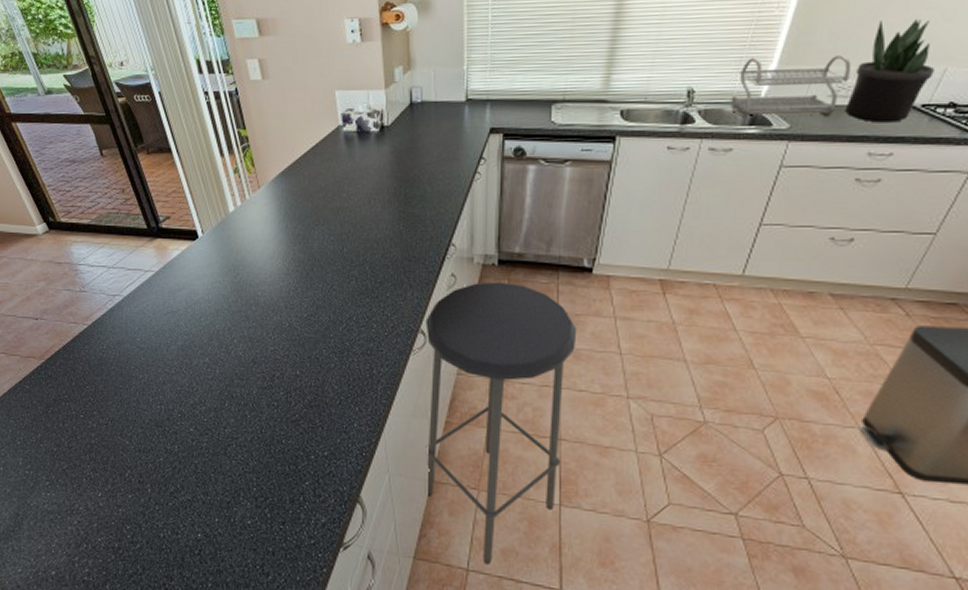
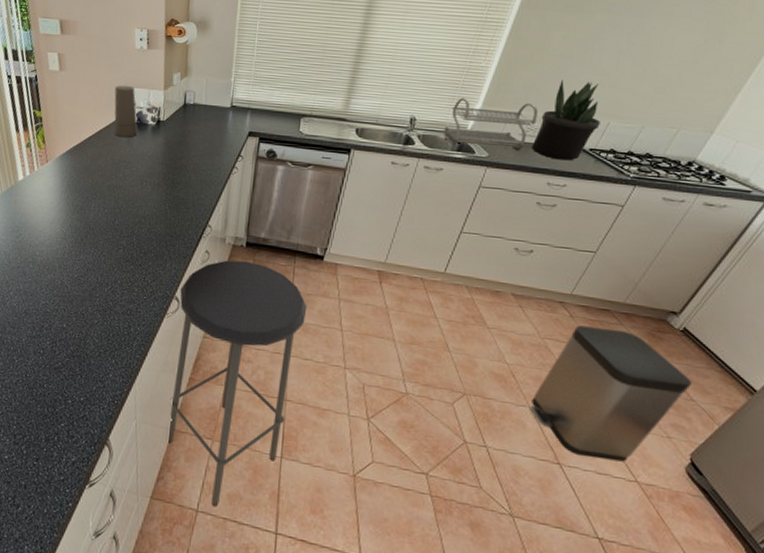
canister: none [328,88,358,150] -> present [114,85,137,138]

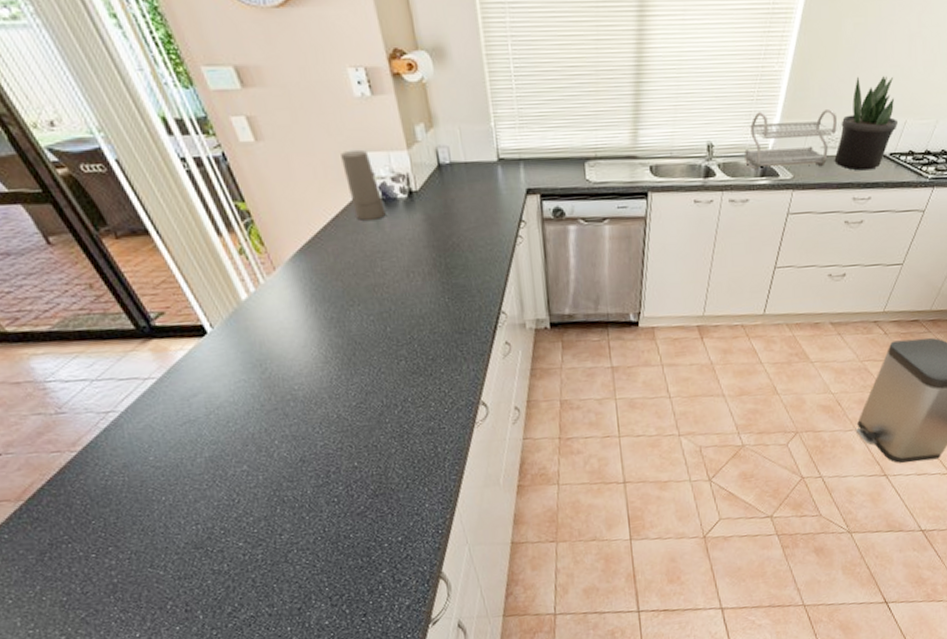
bar stool: present [166,260,307,507] -> none [485,344,631,606]

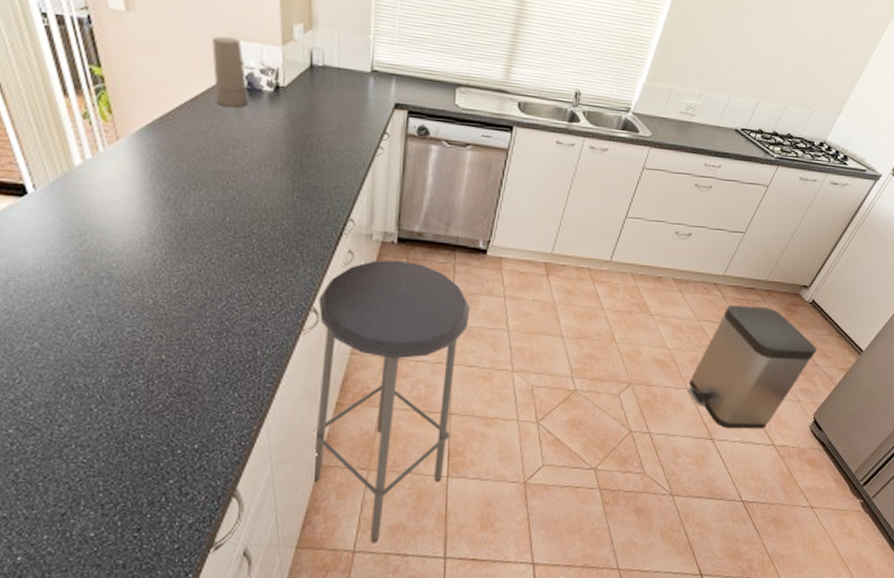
bar stool: none [485,344,631,606] -> present [311,259,471,544]
dish rack: present [743,108,838,170] -> none [608,70,697,131]
planter: present [834,76,899,171] -> none [691,55,752,141]

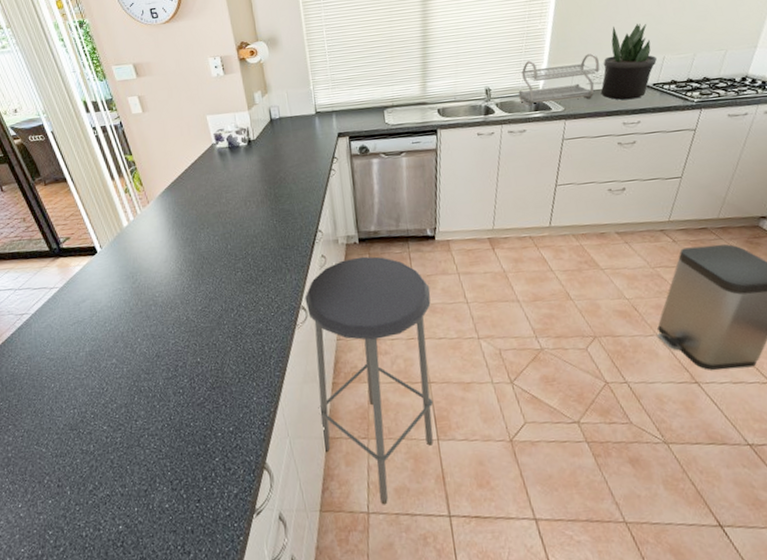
canister: present [212,36,248,108] -> none [201,113,231,164]
dish rack: none [608,70,697,131] -> present [517,52,600,106]
planter: none [691,55,752,141] -> present [600,23,658,100]

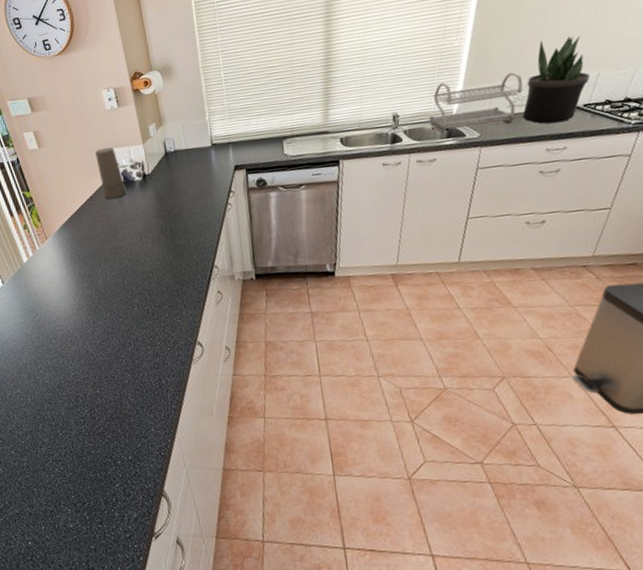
canister: none [201,113,231,164] -> present [95,147,126,199]
bar stool: present [305,256,434,505] -> none [201,292,330,535]

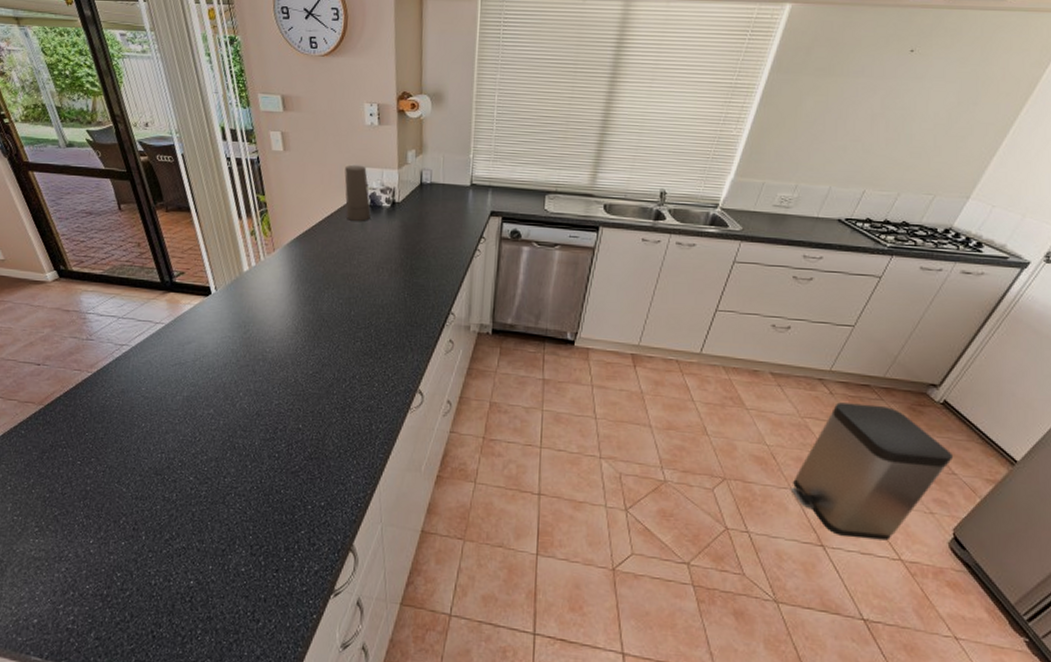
dish rack: present [428,71,523,133] -> none [694,168,792,223]
planter: present [522,36,591,124] -> none [786,146,857,232]

